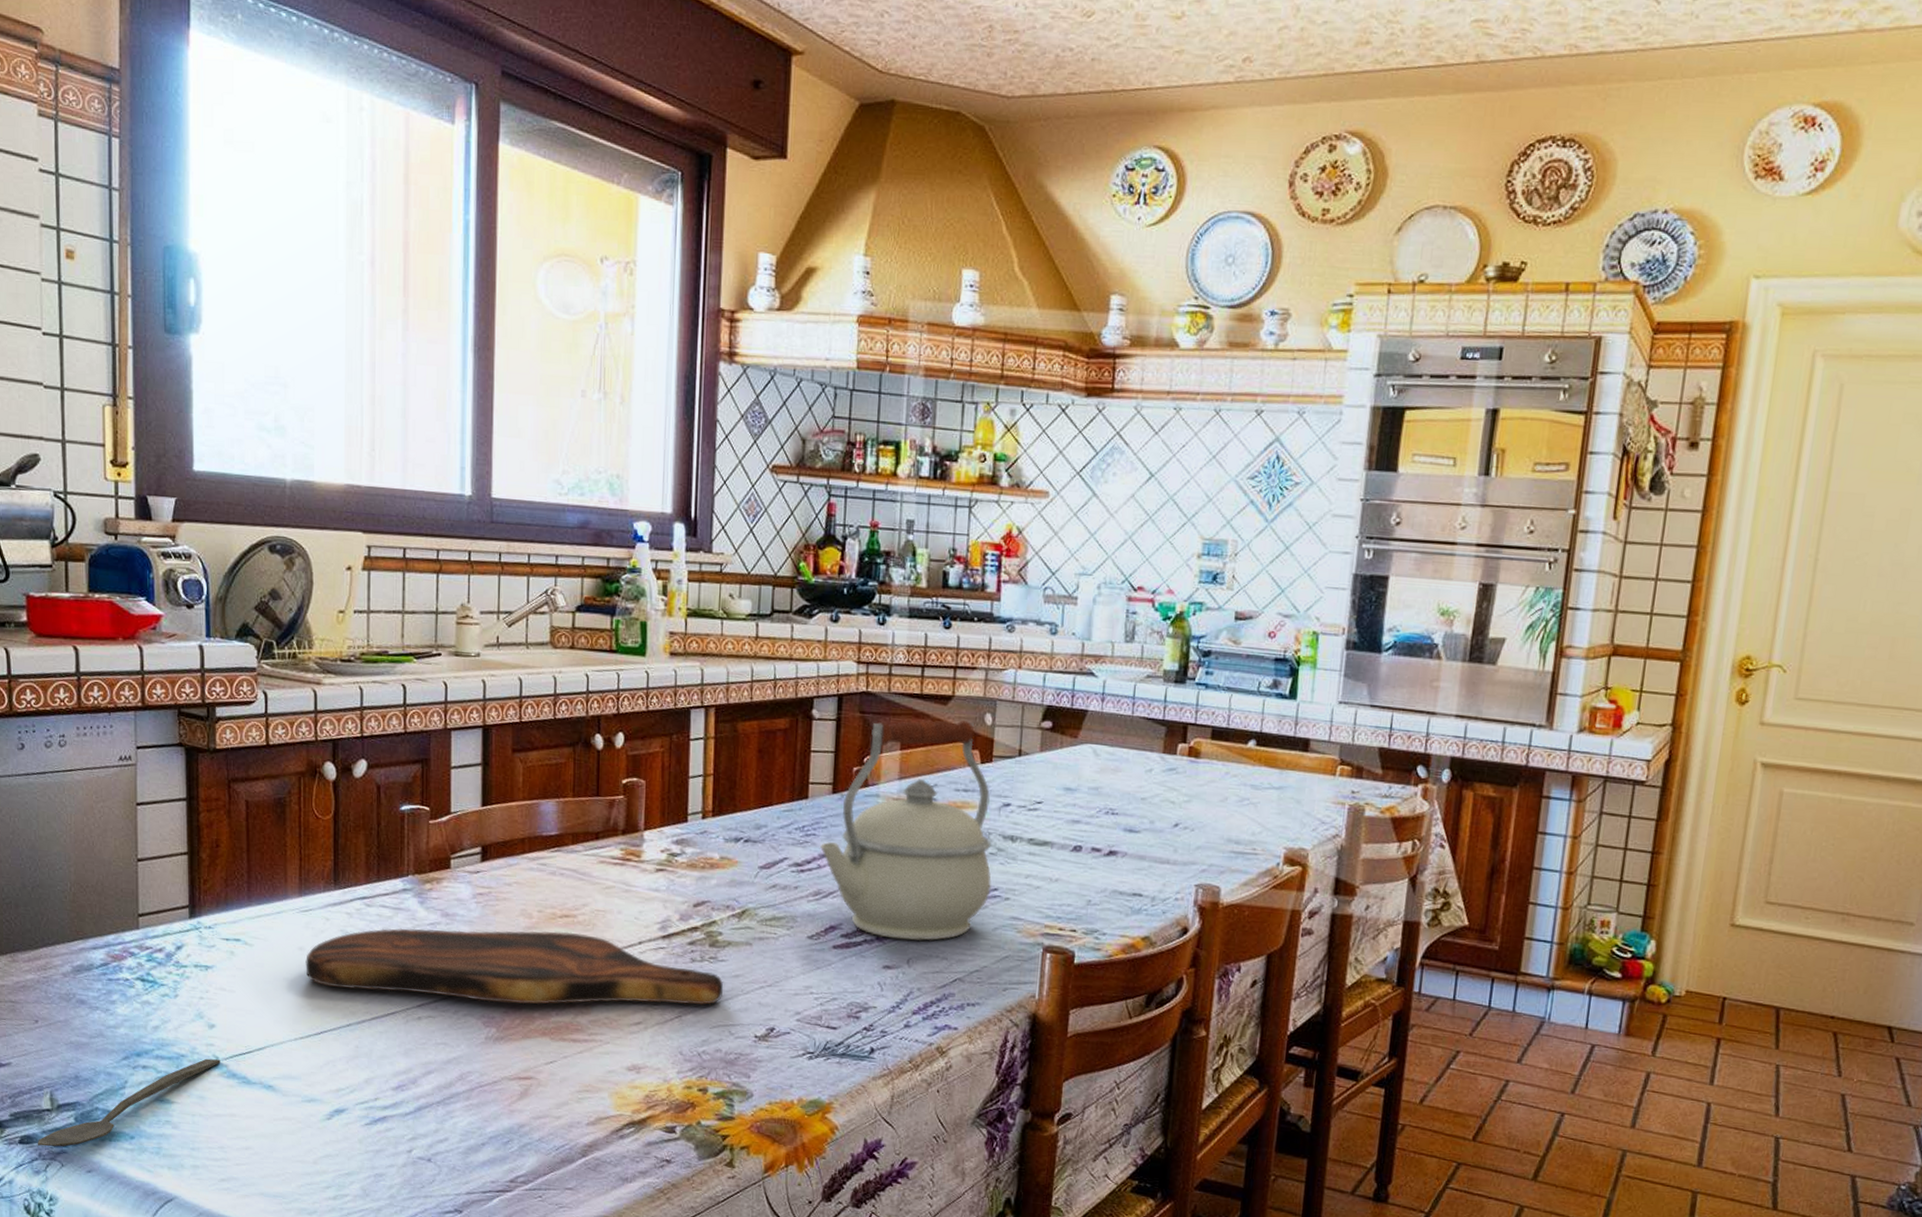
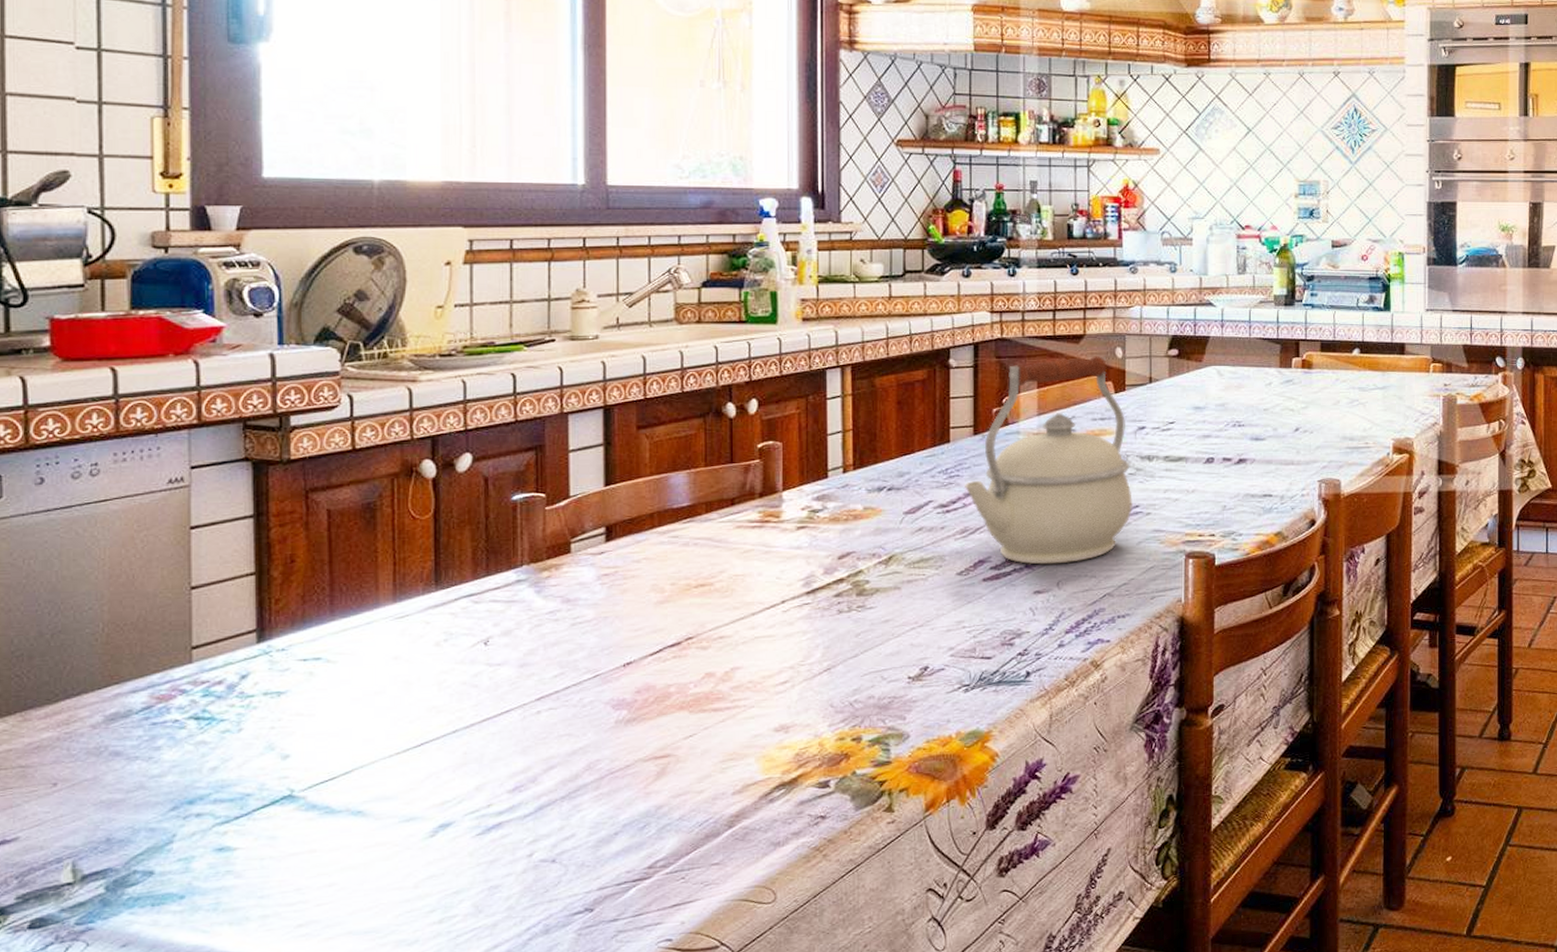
spoon: present [37,1058,221,1147] -> none [53,792,297,927]
cutting board: present [305,928,724,1006] -> none [402,600,874,694]

